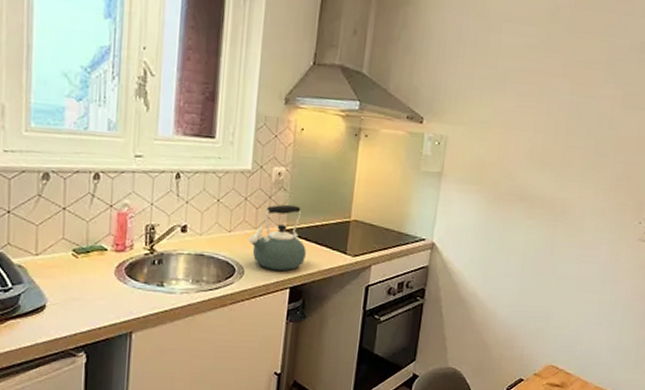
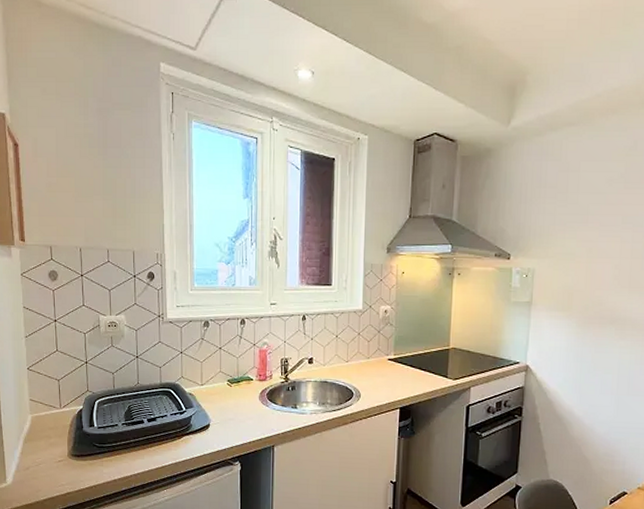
kettle: present [248,204,306,271] -> none [363,337,412,394]

